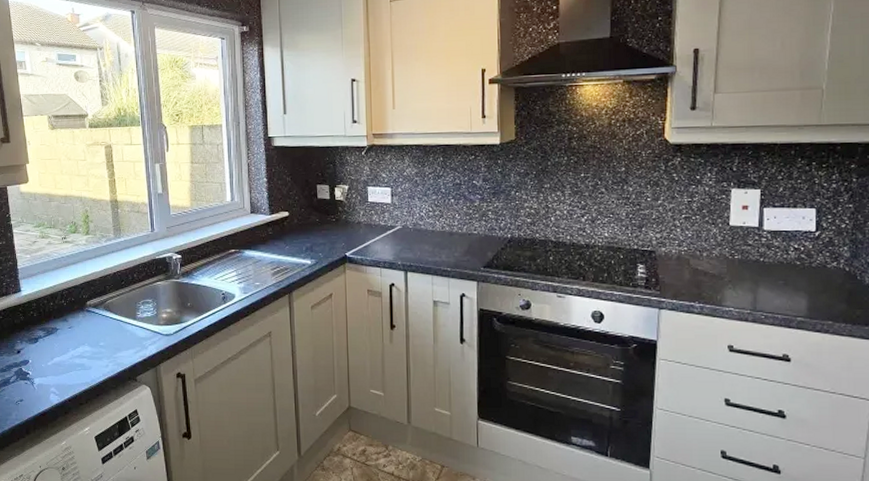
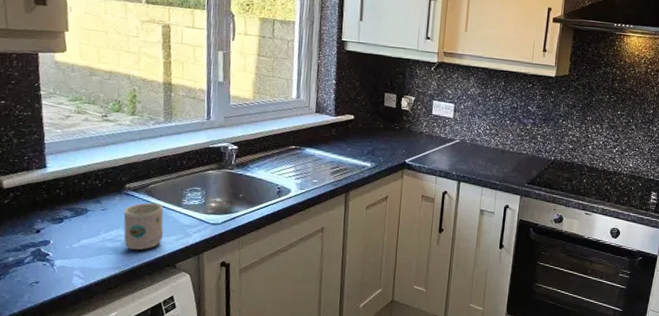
mug: none [87,317,123,366] -> present [123,202,164,251]

